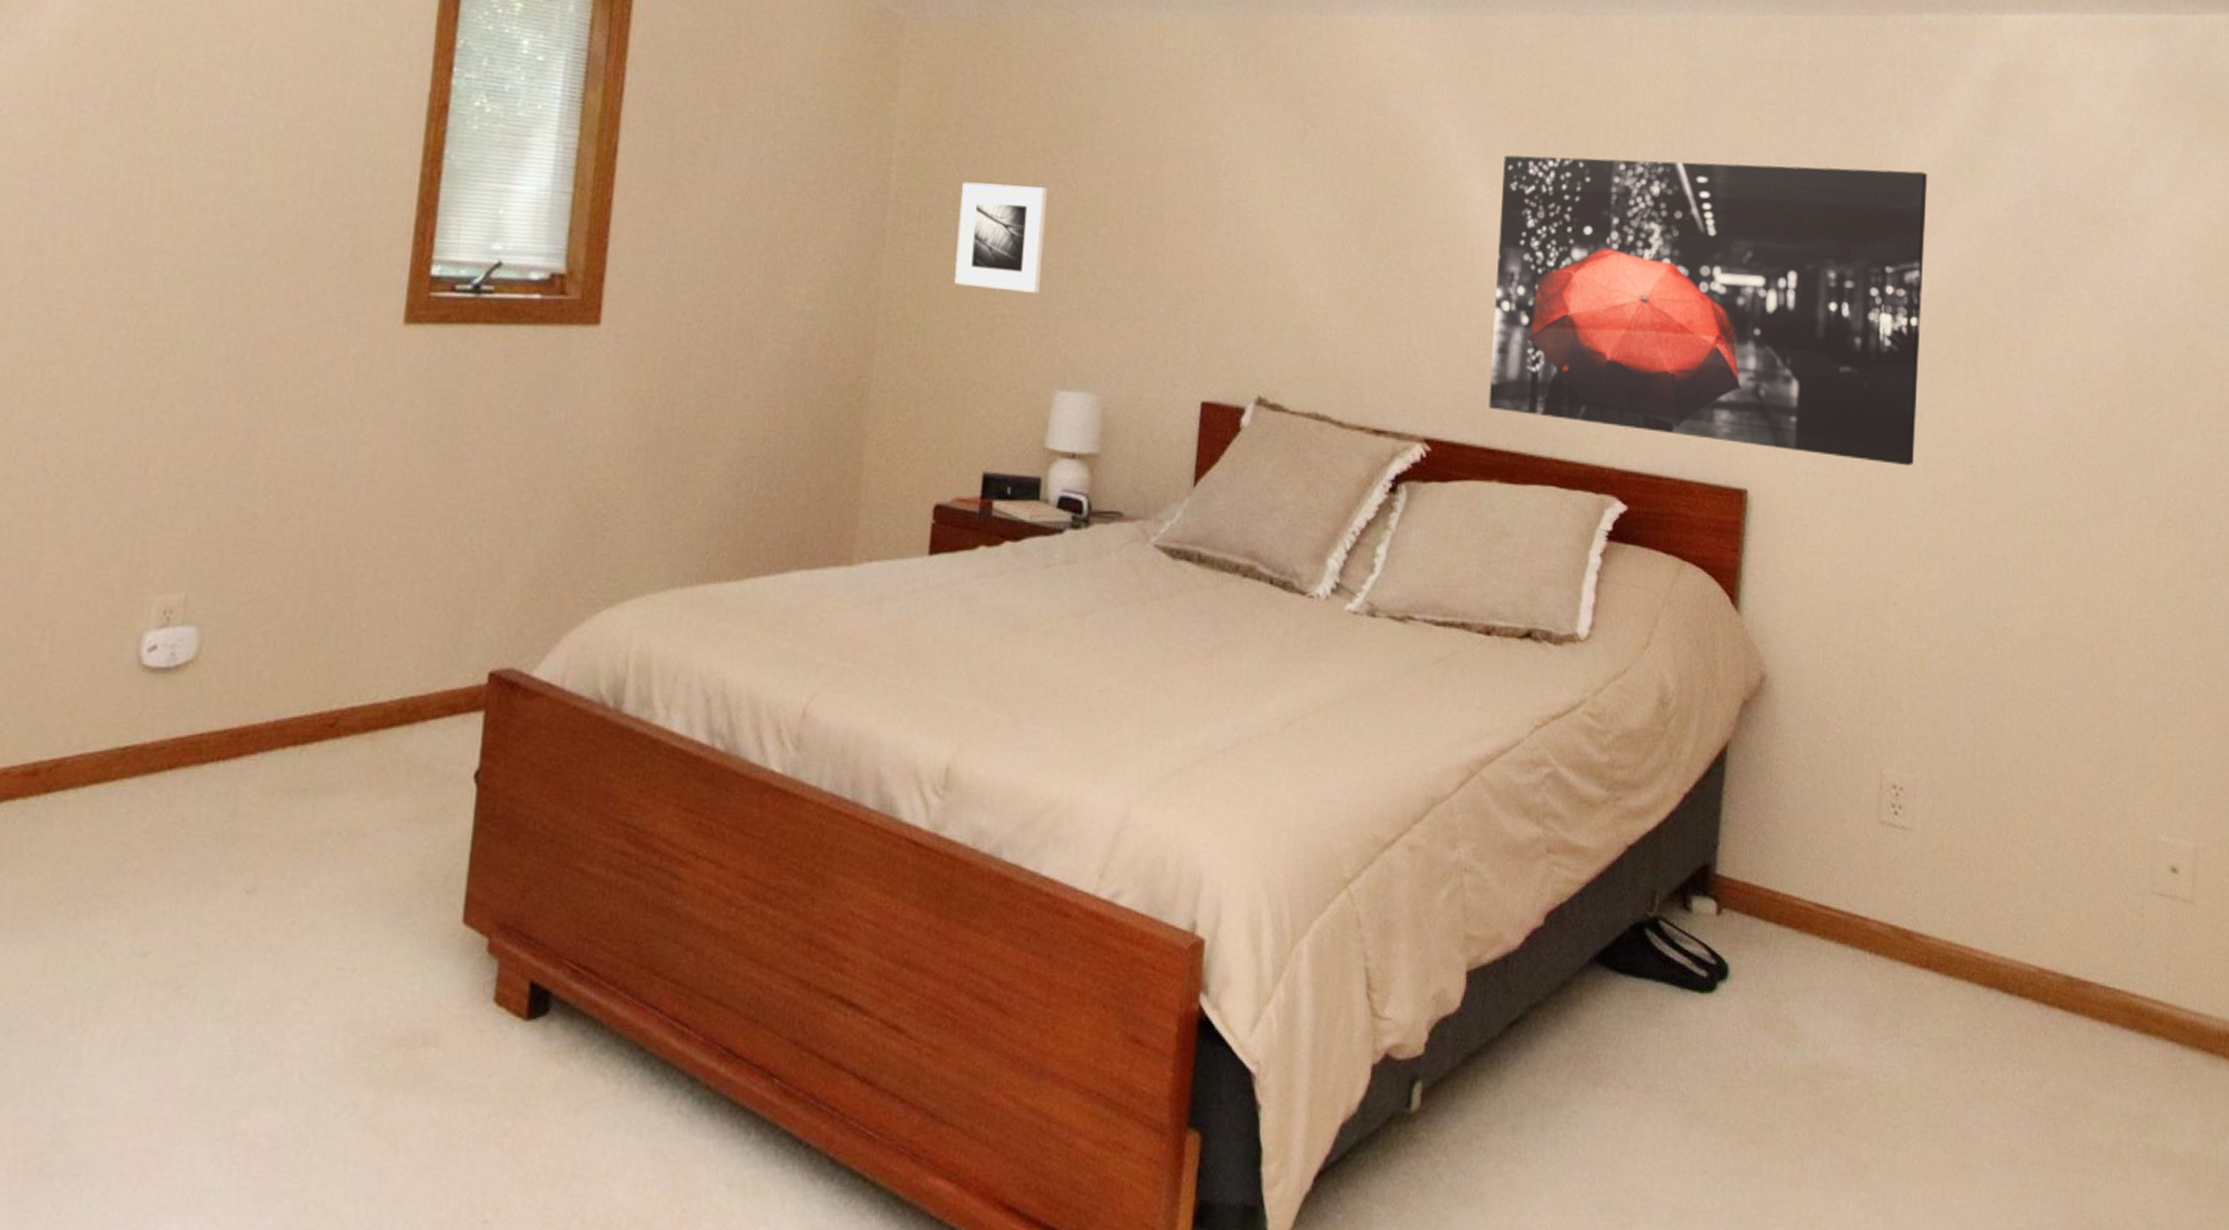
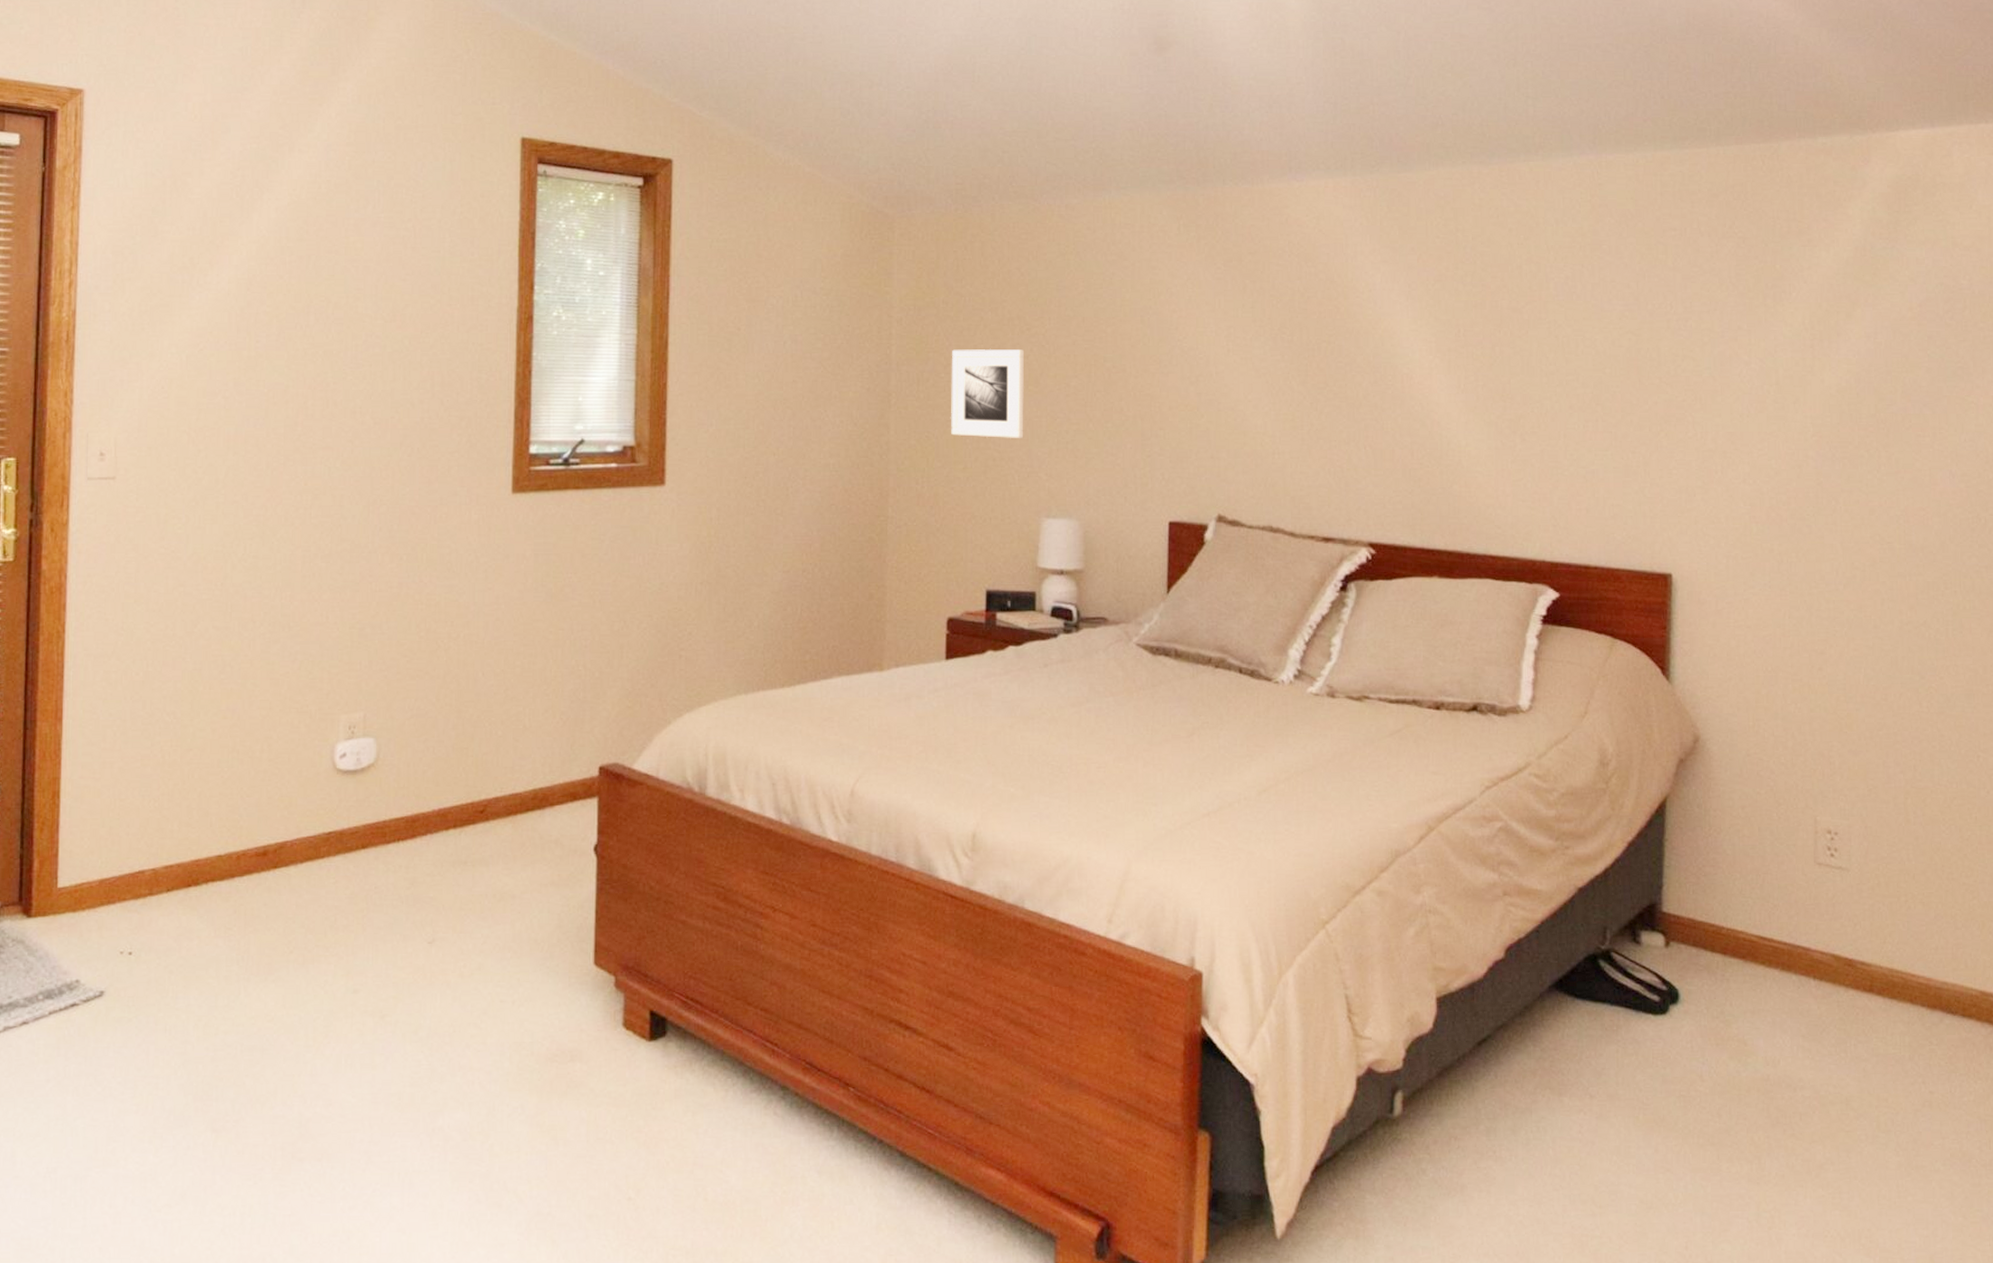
wall art: present [1488,155,1928,466] -> none [1425,280,1832,546]

